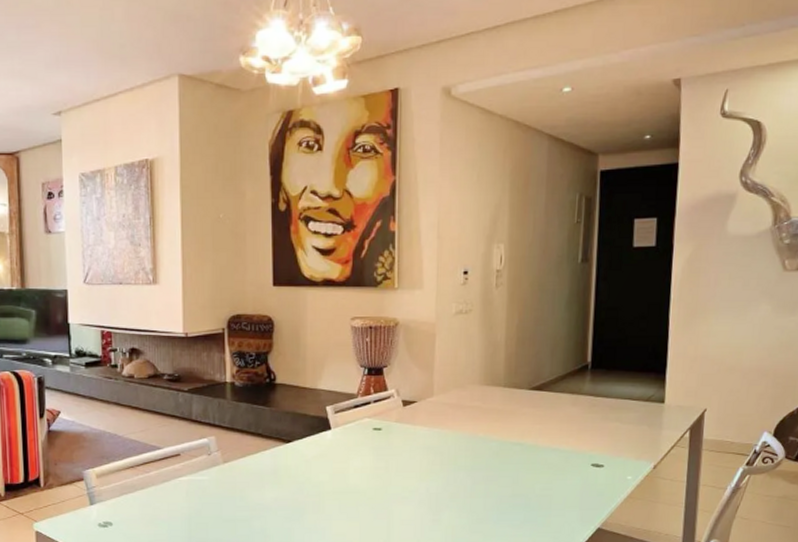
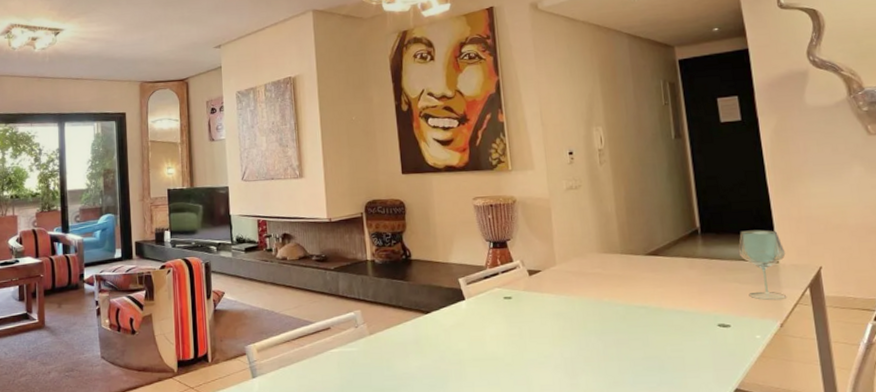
wine glass: none [626,367,674,442] -> present [738,229,786,301]

